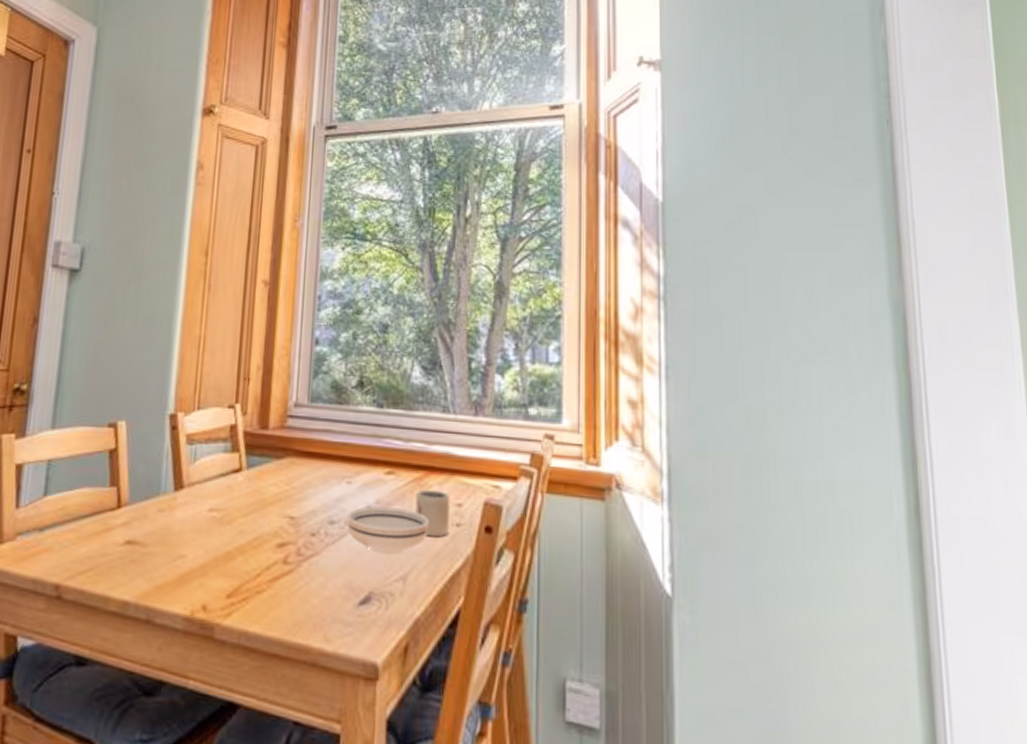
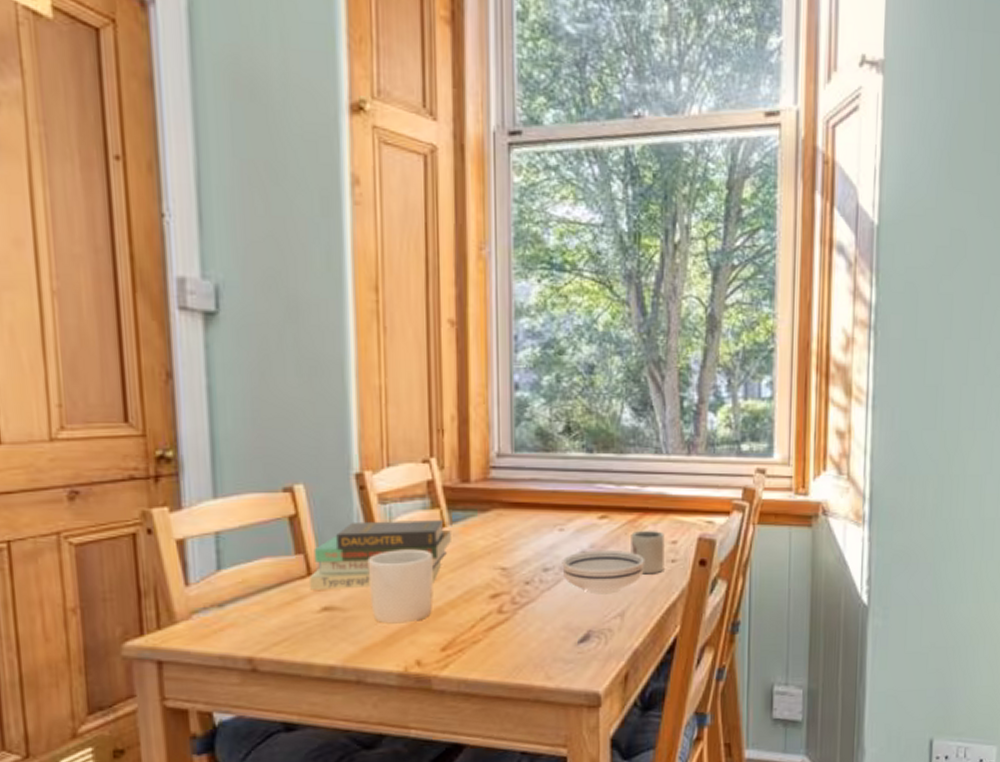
books: none [117,459,247,527] -> present [308,520,451,590]
mug: none [167,489,229,565] -> present [367,549,434,624]

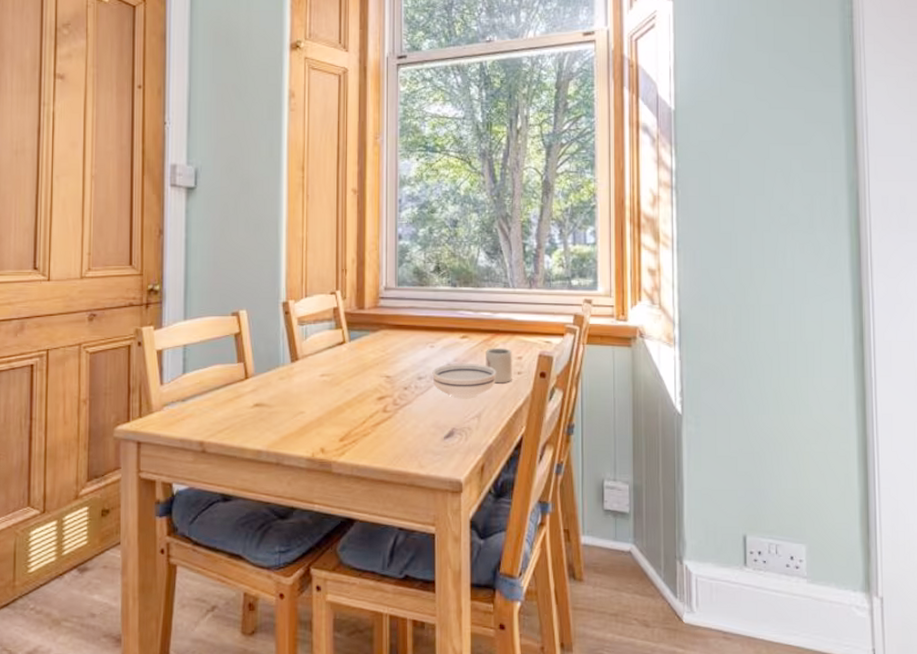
books: present [308,520,451,590] -> none [246,338,350,390]
mug: present [367,549,434,624] -> none [288,360,337,418]

